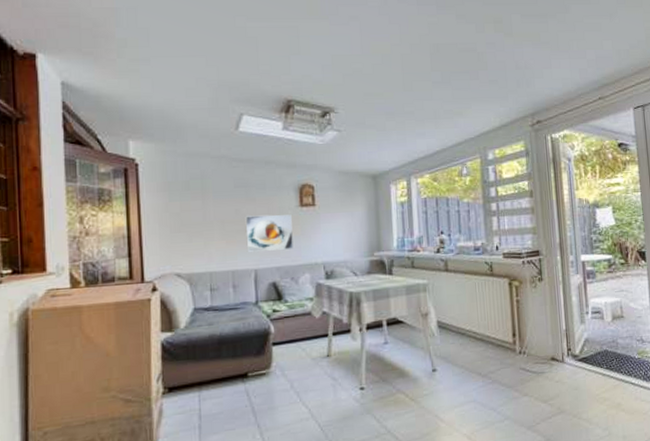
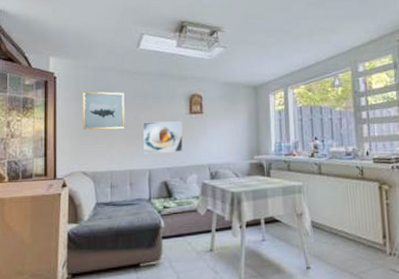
wall art: none [172,181,225,226] -> present [83,91,125,130]

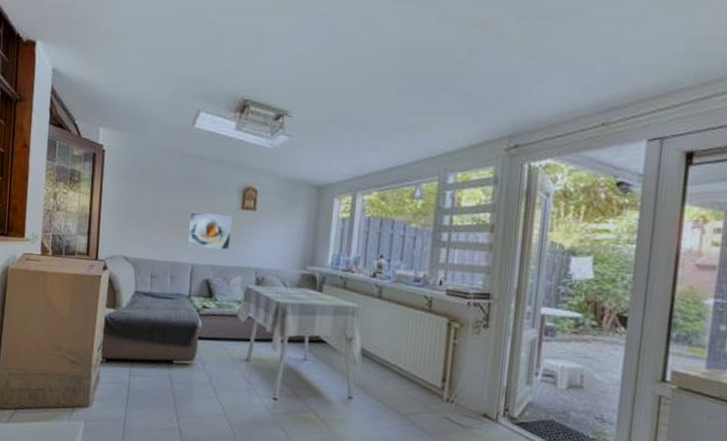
wall art: present [83,91,125,130] -> none [127,170,174,216]

